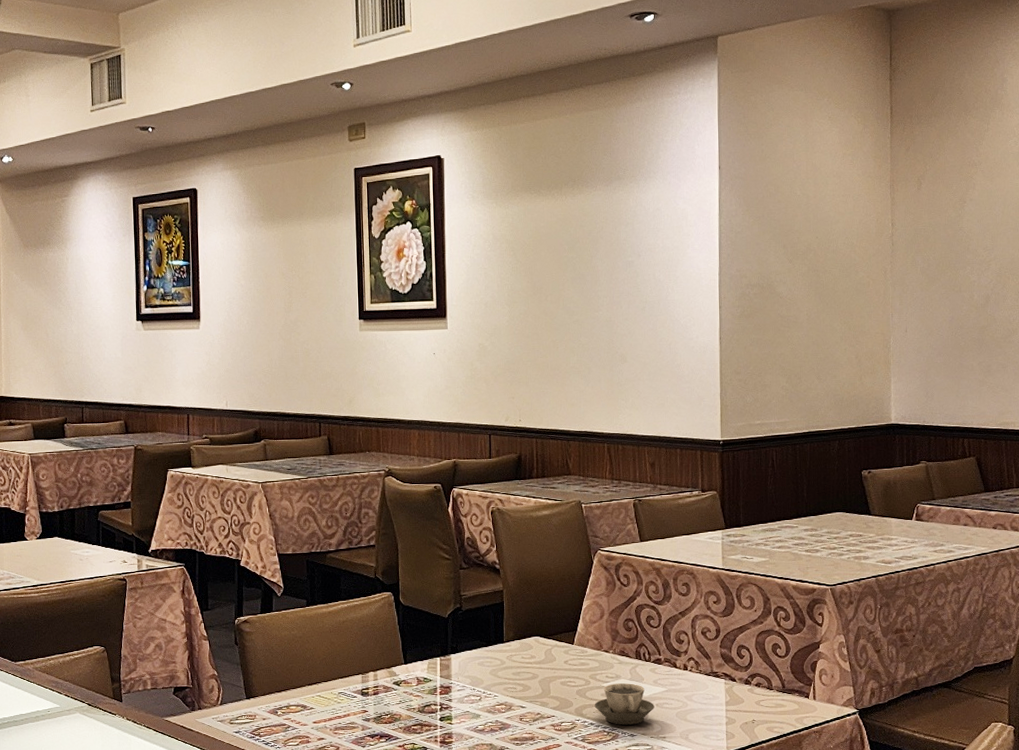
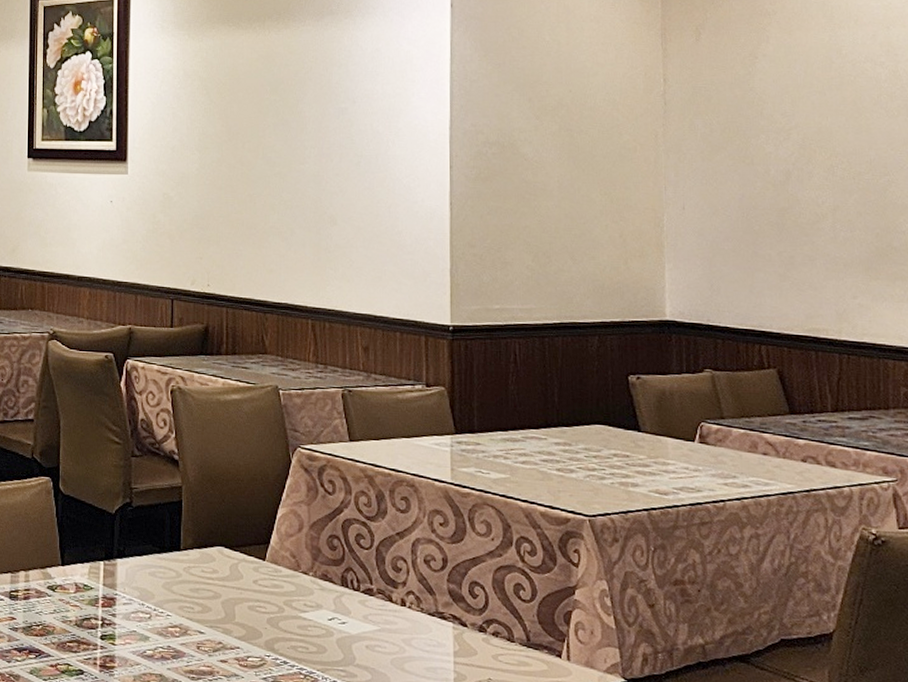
cup: present [594,683,654,725] -> none [289,614,364,669]

